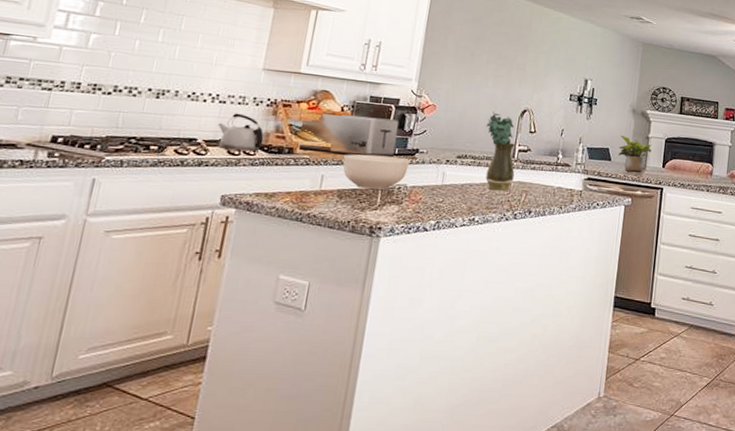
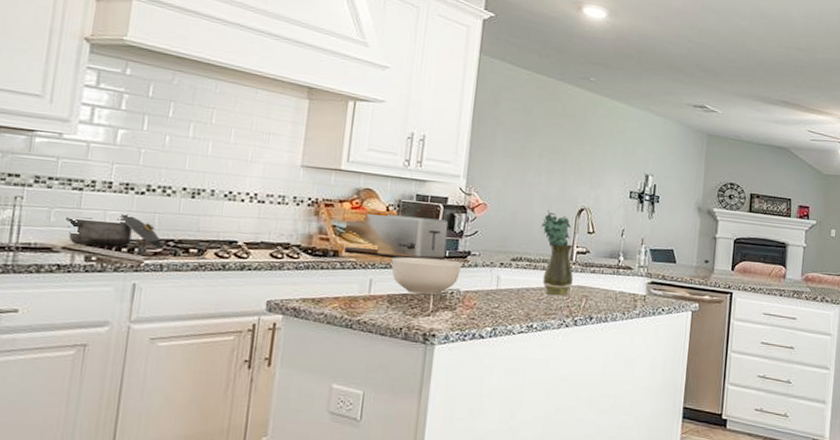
cooking pot: none [33,112,126,146] -> present [66,213,164,249]
kettle: present [218,113,264,152] -> none [258,213,307,255]
potted plant: present [618,136,652,173] -> none [683,236,720,276]

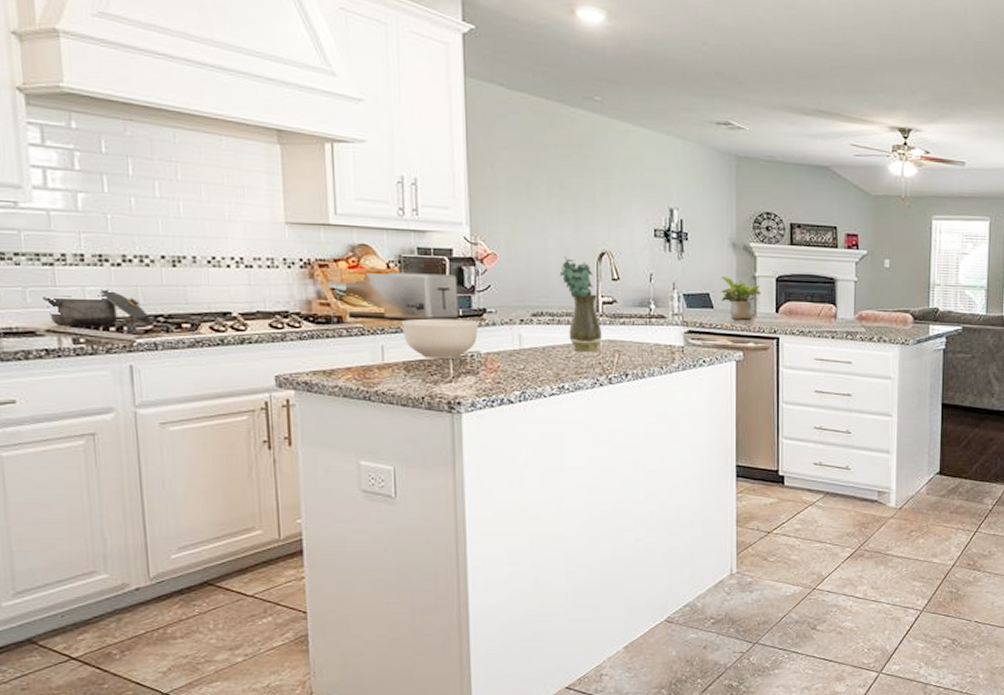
potted plant: none [683,236,720,276] -> present [721,277,761,321]

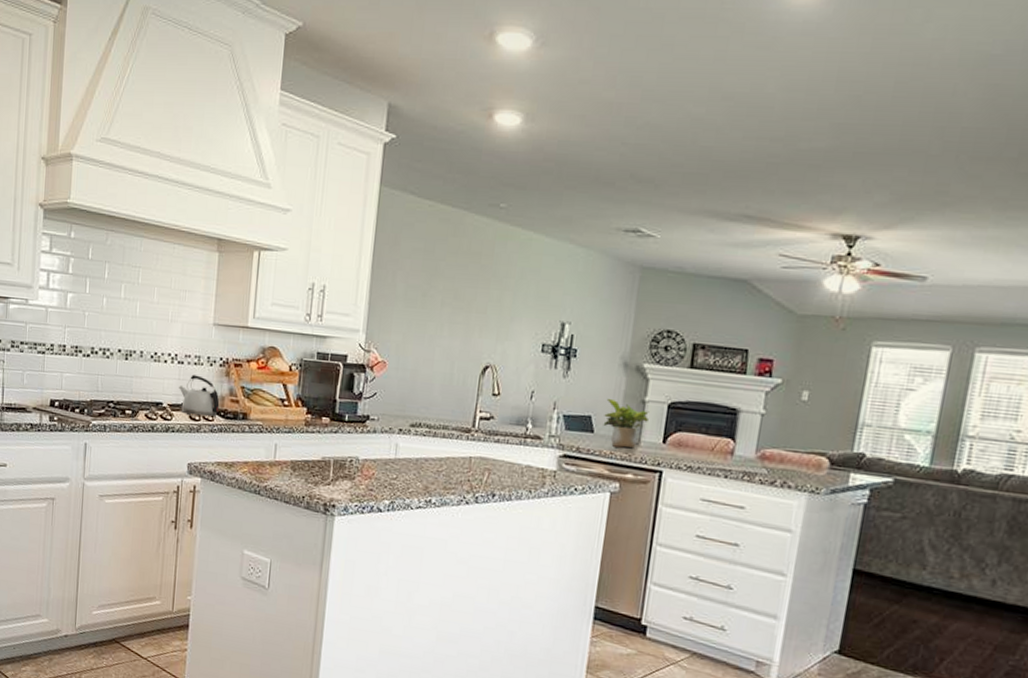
cooking pot: present [43,289,154,328] -> none [34,376,106,410]
kettle: none [251,279,307,325] -> present [179,374,220,418]
toaster: present [344,270,459,322] -> none [251,372,348,425]
bowl: present [400,318,479,360] -> none [294,420,361,462]
vase: present [559,256,602,353] -> none [441,368,476,469]

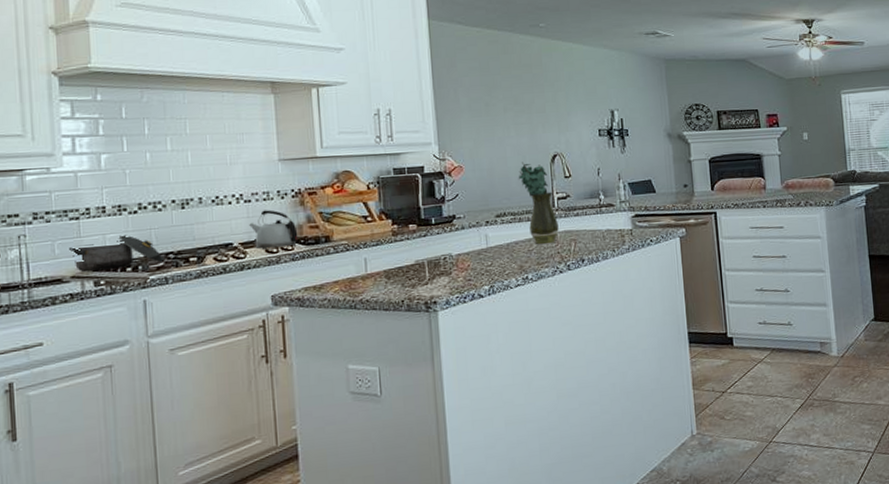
cooking pot: none [34,376,106,410] -> present [69,234,165,273]
vase: none [441,368,476,469] -> present [518,162,559,245]
potted plant: present [603,399,649,449] -> none [660,164,696,202]

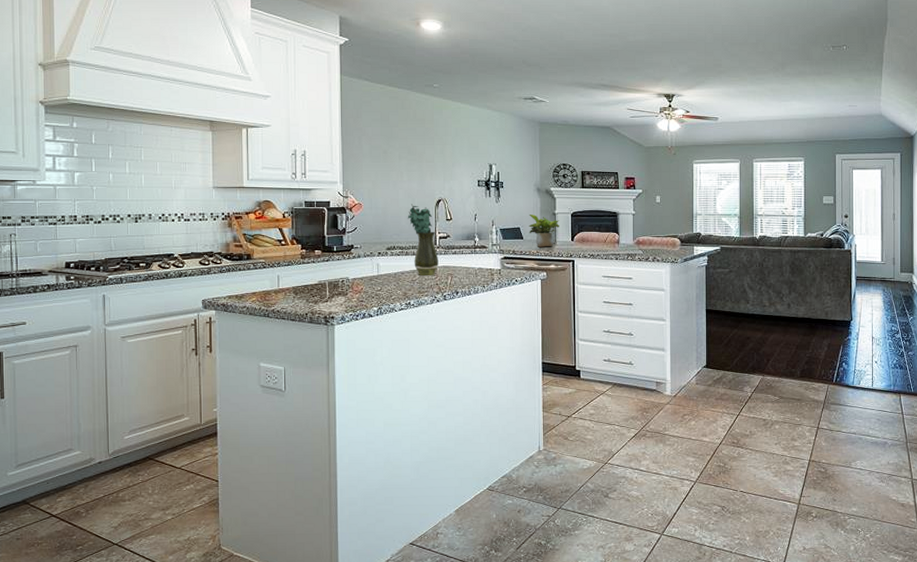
cooking pot: present [69,234,165,273] -> none [48,240,121,268]
kettle: present [249,210,298,250] -> none [187,228,226,262]
potted plant: none [660,164,696,202] -> present [529,215,559,248]

